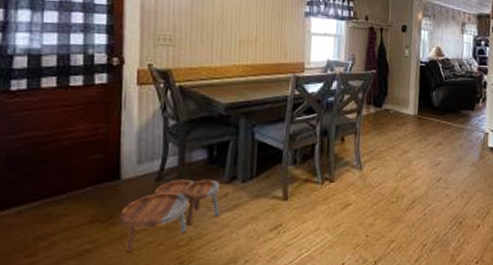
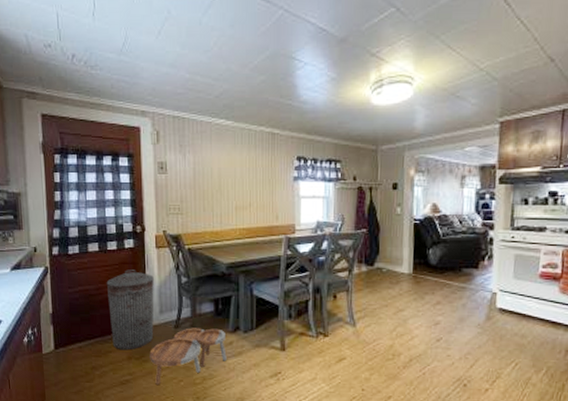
trash can: none [64,111,132,212] -> present [106,269,154,350]

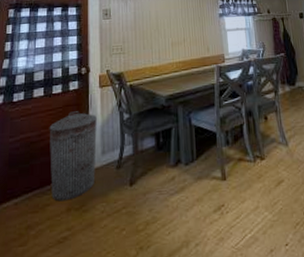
nesting tables: present [149,328,227,385] -> none [90,164,170,238]

